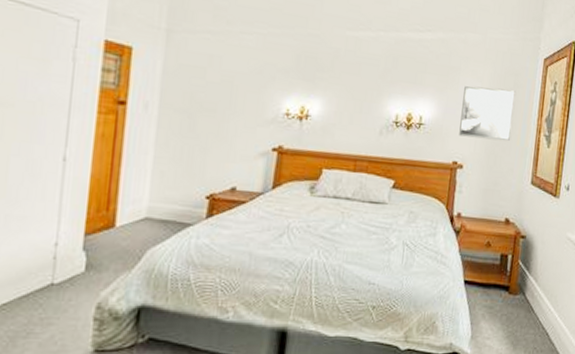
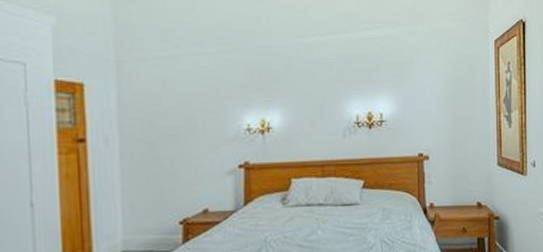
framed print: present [459,86,515,141] -> none [420,76,471,128]

